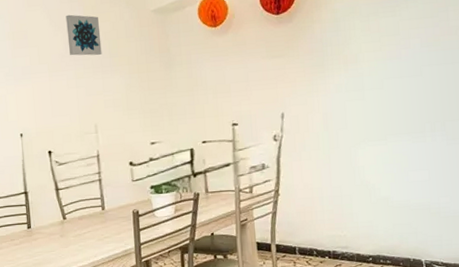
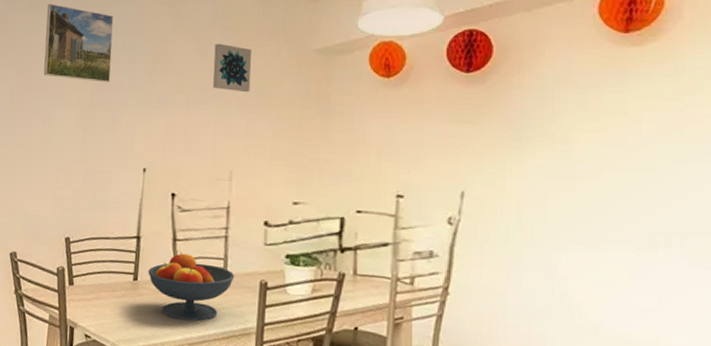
fruit bowl: none [39,198,112,253] -> present [148,252,235,322]

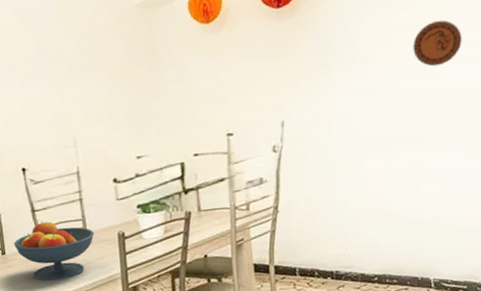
wall art: present [212,43,252,93] -> none [37,10,80,59]
decorative plate: none [626,110,689,161] -> present [413,20,462,67]

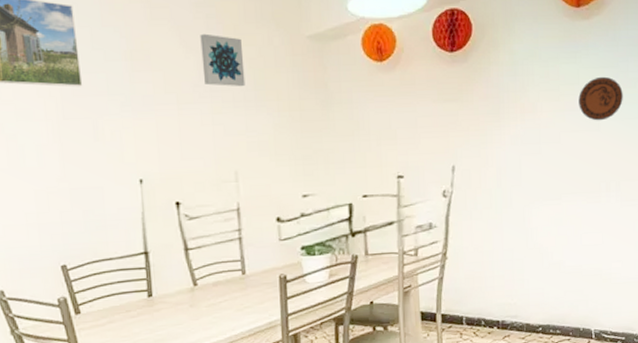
fruit bowl: present [14,221,95,281] -> none [162,260,254,327]
wall art: none [37,10,80,59] -> present [200,33,246,87]

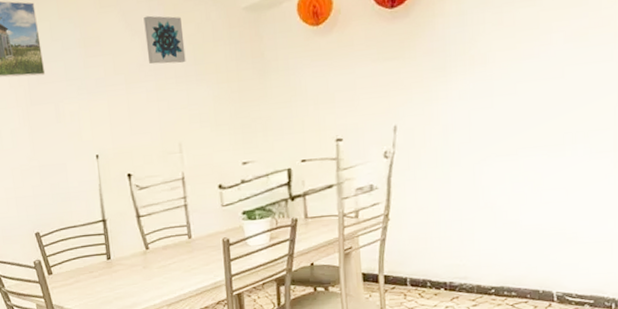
decorative plate: present [578,76,623,121] -> none [538,17,593,68]

